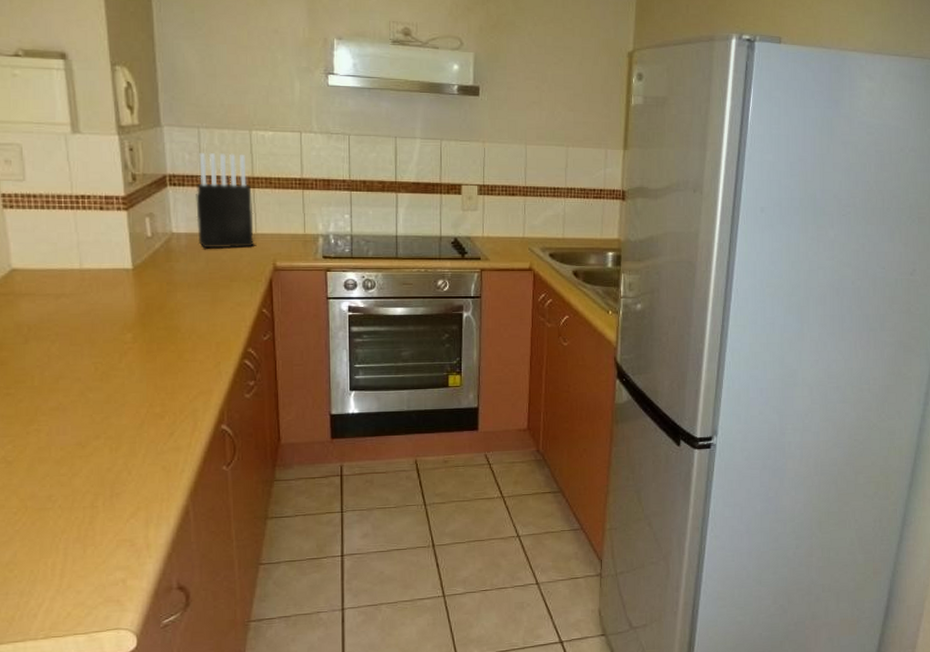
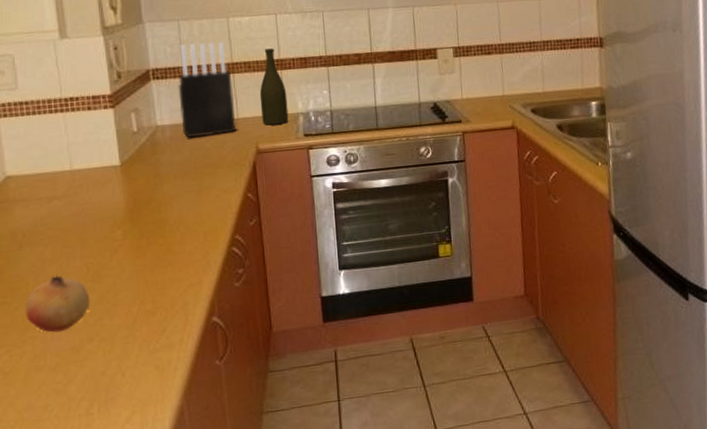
fruit: none [30,371,98,427] -> present [25,274,91,333]
bottle: none [279,167,308,244] -> present [259,48,289,126]

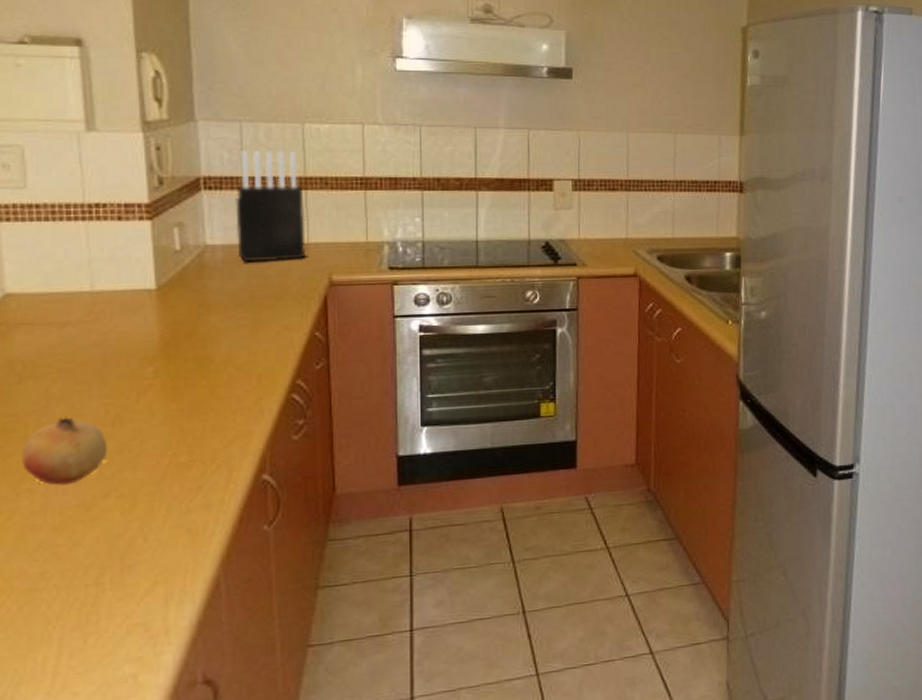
bottle: present [259,48,289,126] -> none [337,164,371,254]

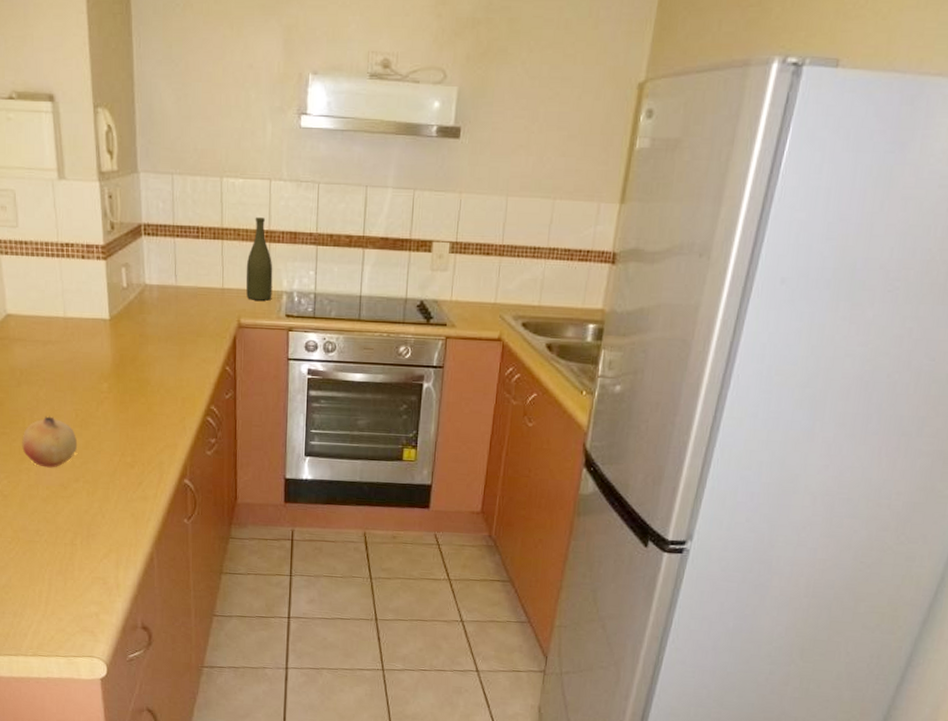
knife block: present [236,150,306,262] -> none [167,201,221,303]
bottle: none [337,164,371,254] -> present [245,217,273,301]

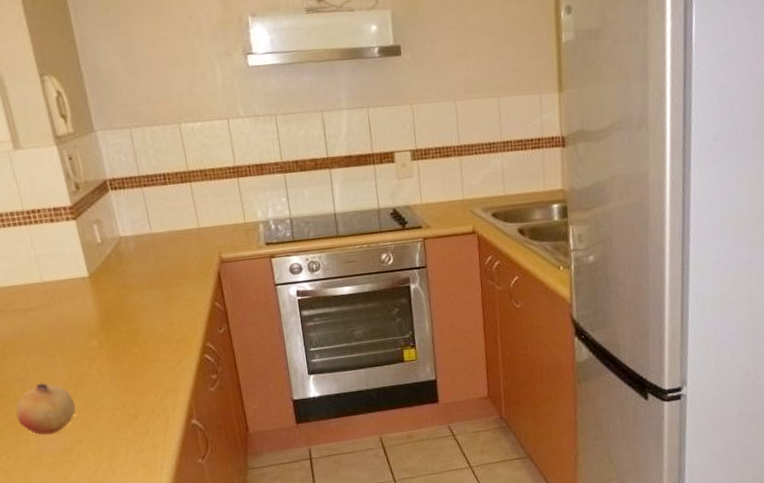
bottle: present [245,217,273,301] -> none [218,155,249,235]

